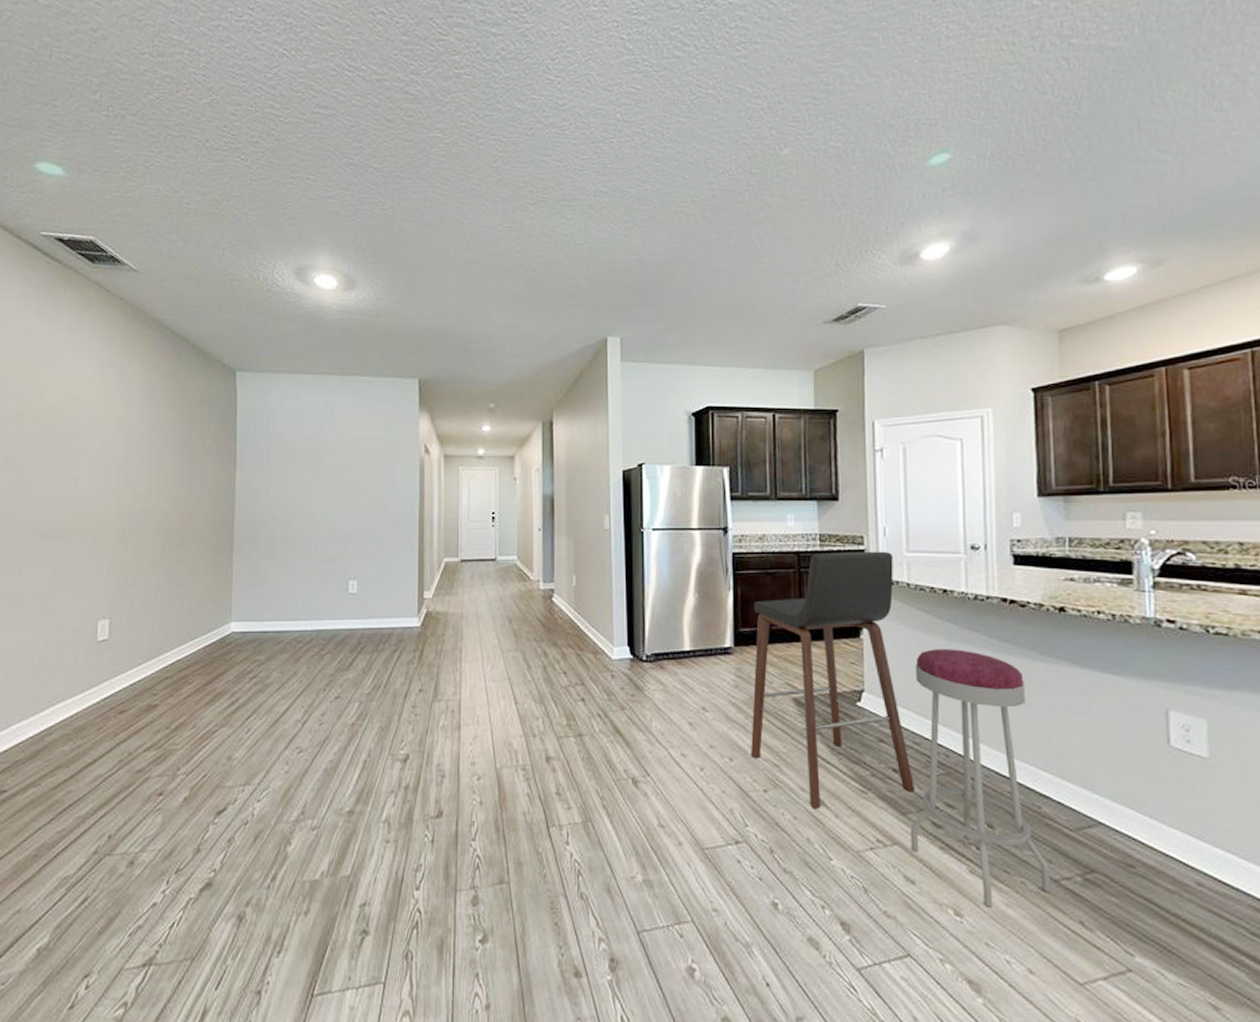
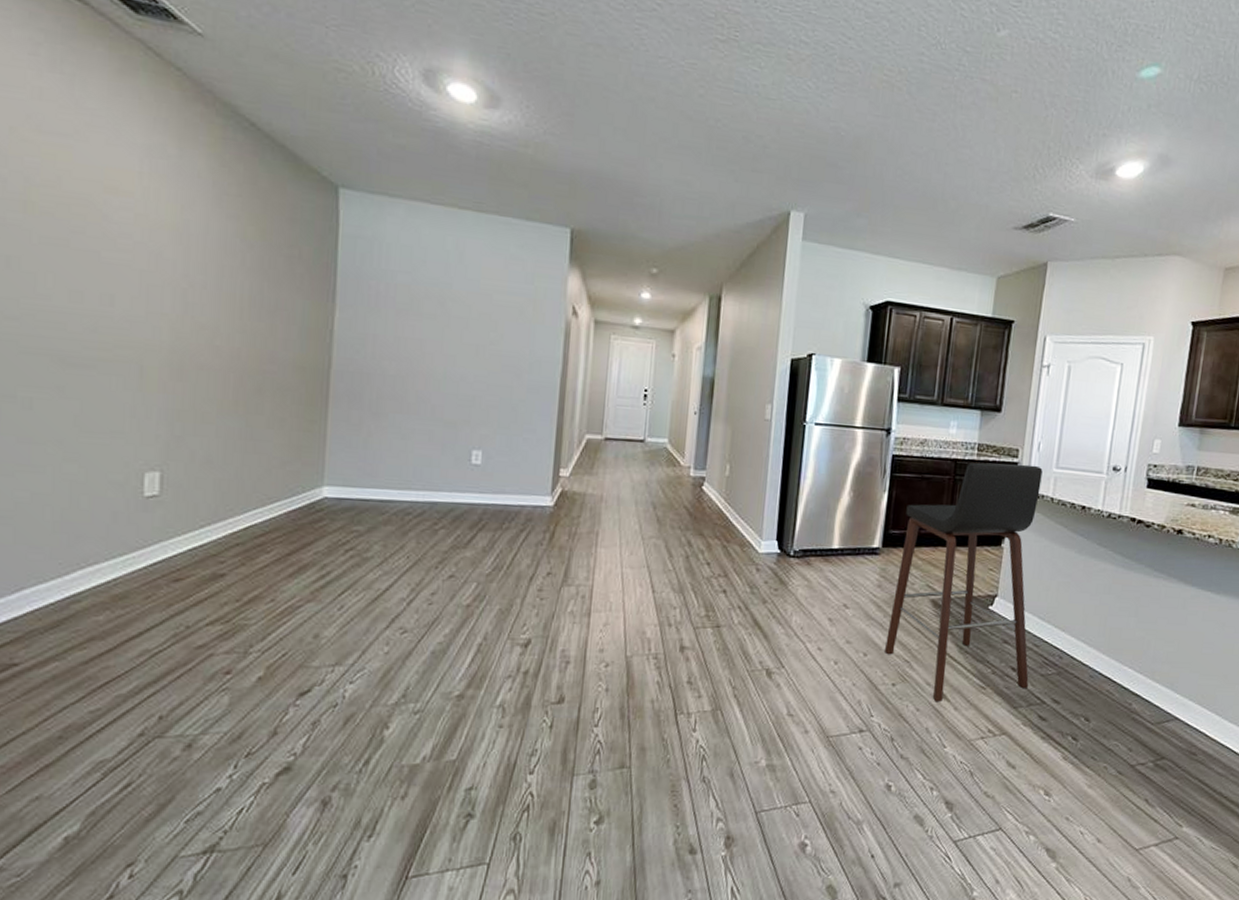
bar stool: present [910,649,1051,907] -> none [1016,561,1137,788]

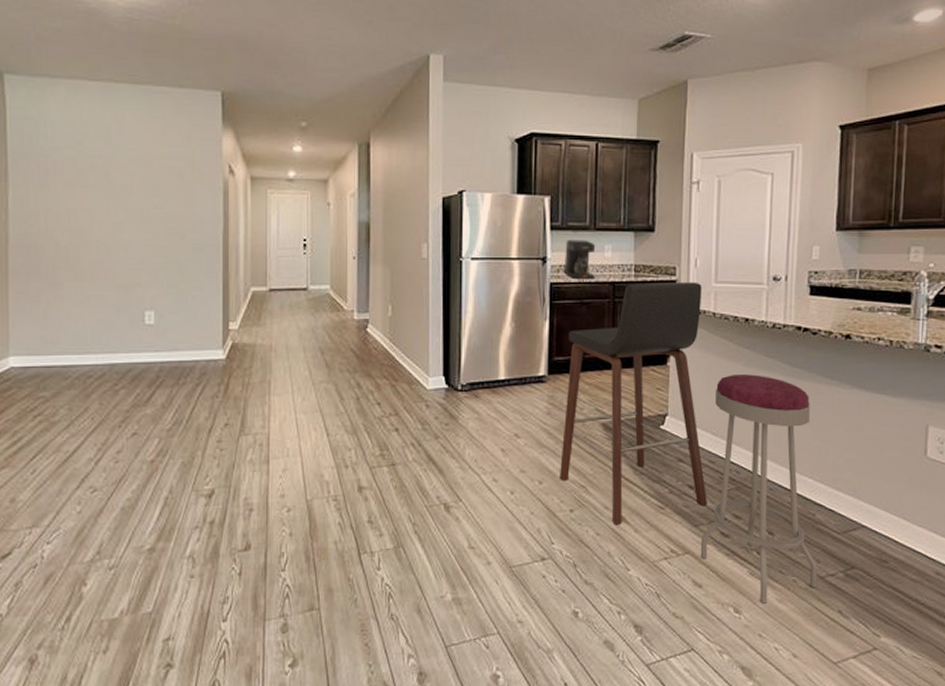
coffee maker: none [906,413,942,455] -> present [563,239,596,280]
bar stool: none [1016,561,1137,788] -> present [700,374,818,604]

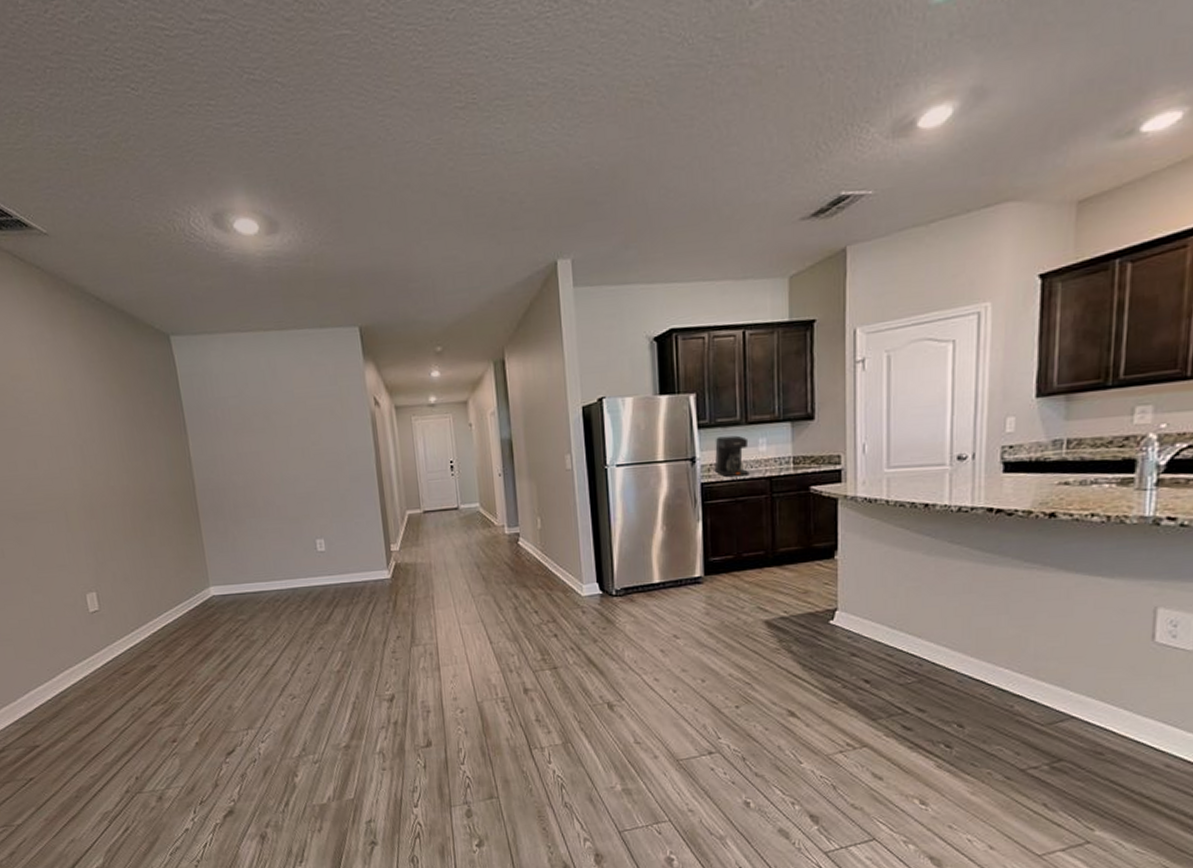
bar stool: present [560,281,707,526] -> none [723,469,885,721]
bar stool: present [700,374,818,604] -> none [879,562,1017,796]

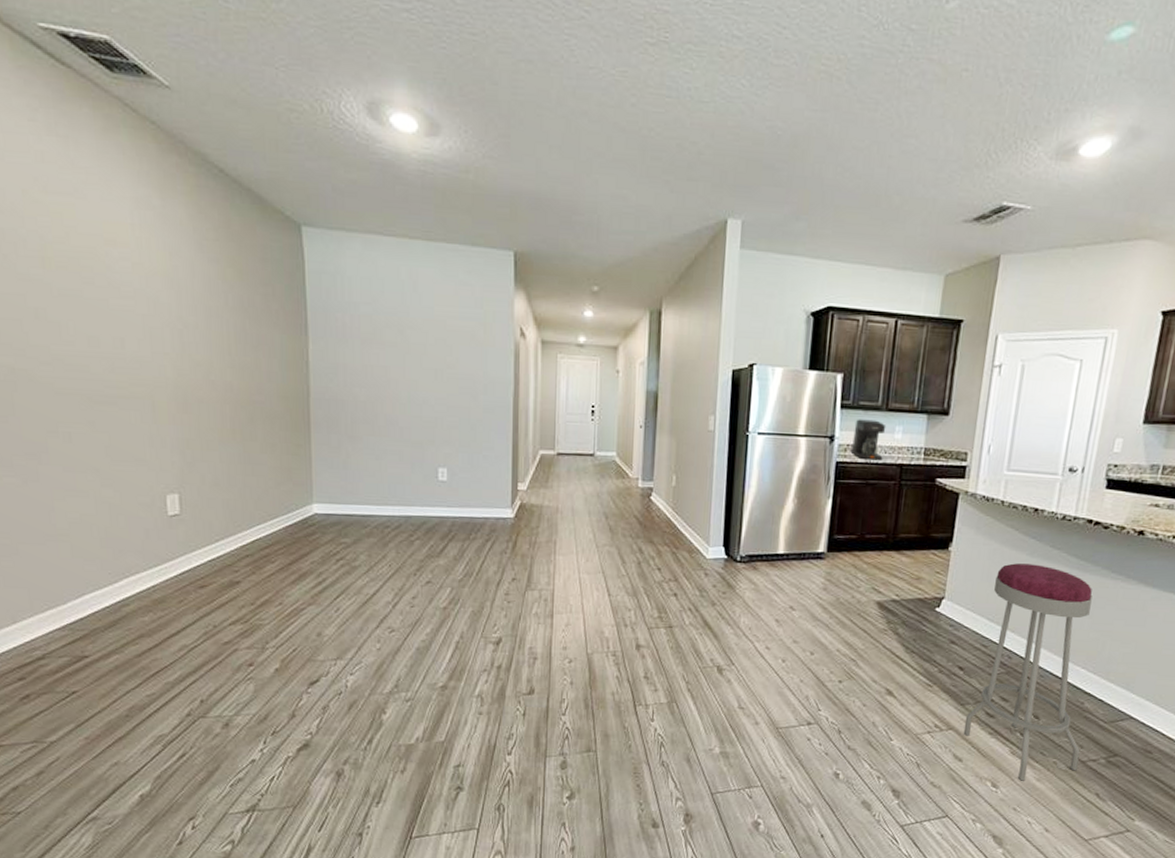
bar stool: none [879,562,1017,796] -> present [963,563,1092,781]

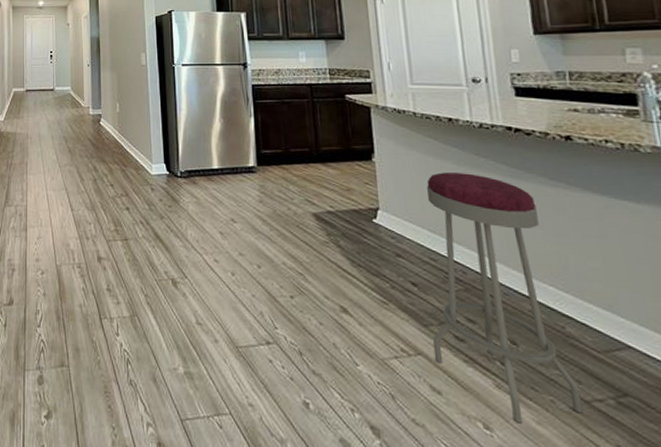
coffee maker: present [850,419,886,461] -> none [263,48,293,82]

